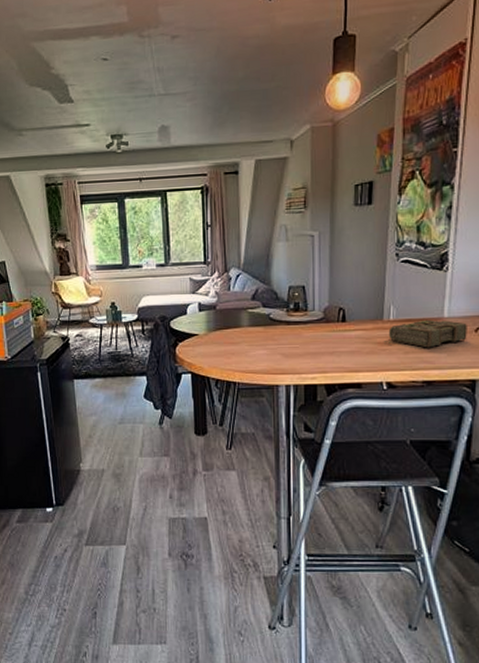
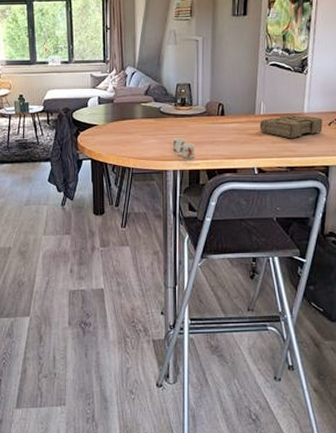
mug: none [285,348,311,372] -> present [173,138,194,158]

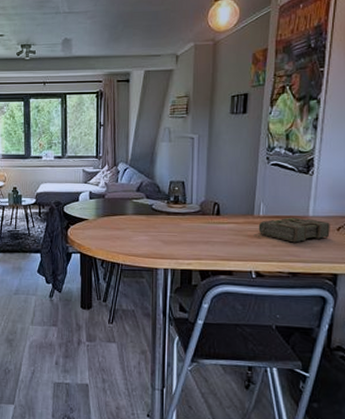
mug: present [173,138,194,158] -> none [165,236,187,258]

